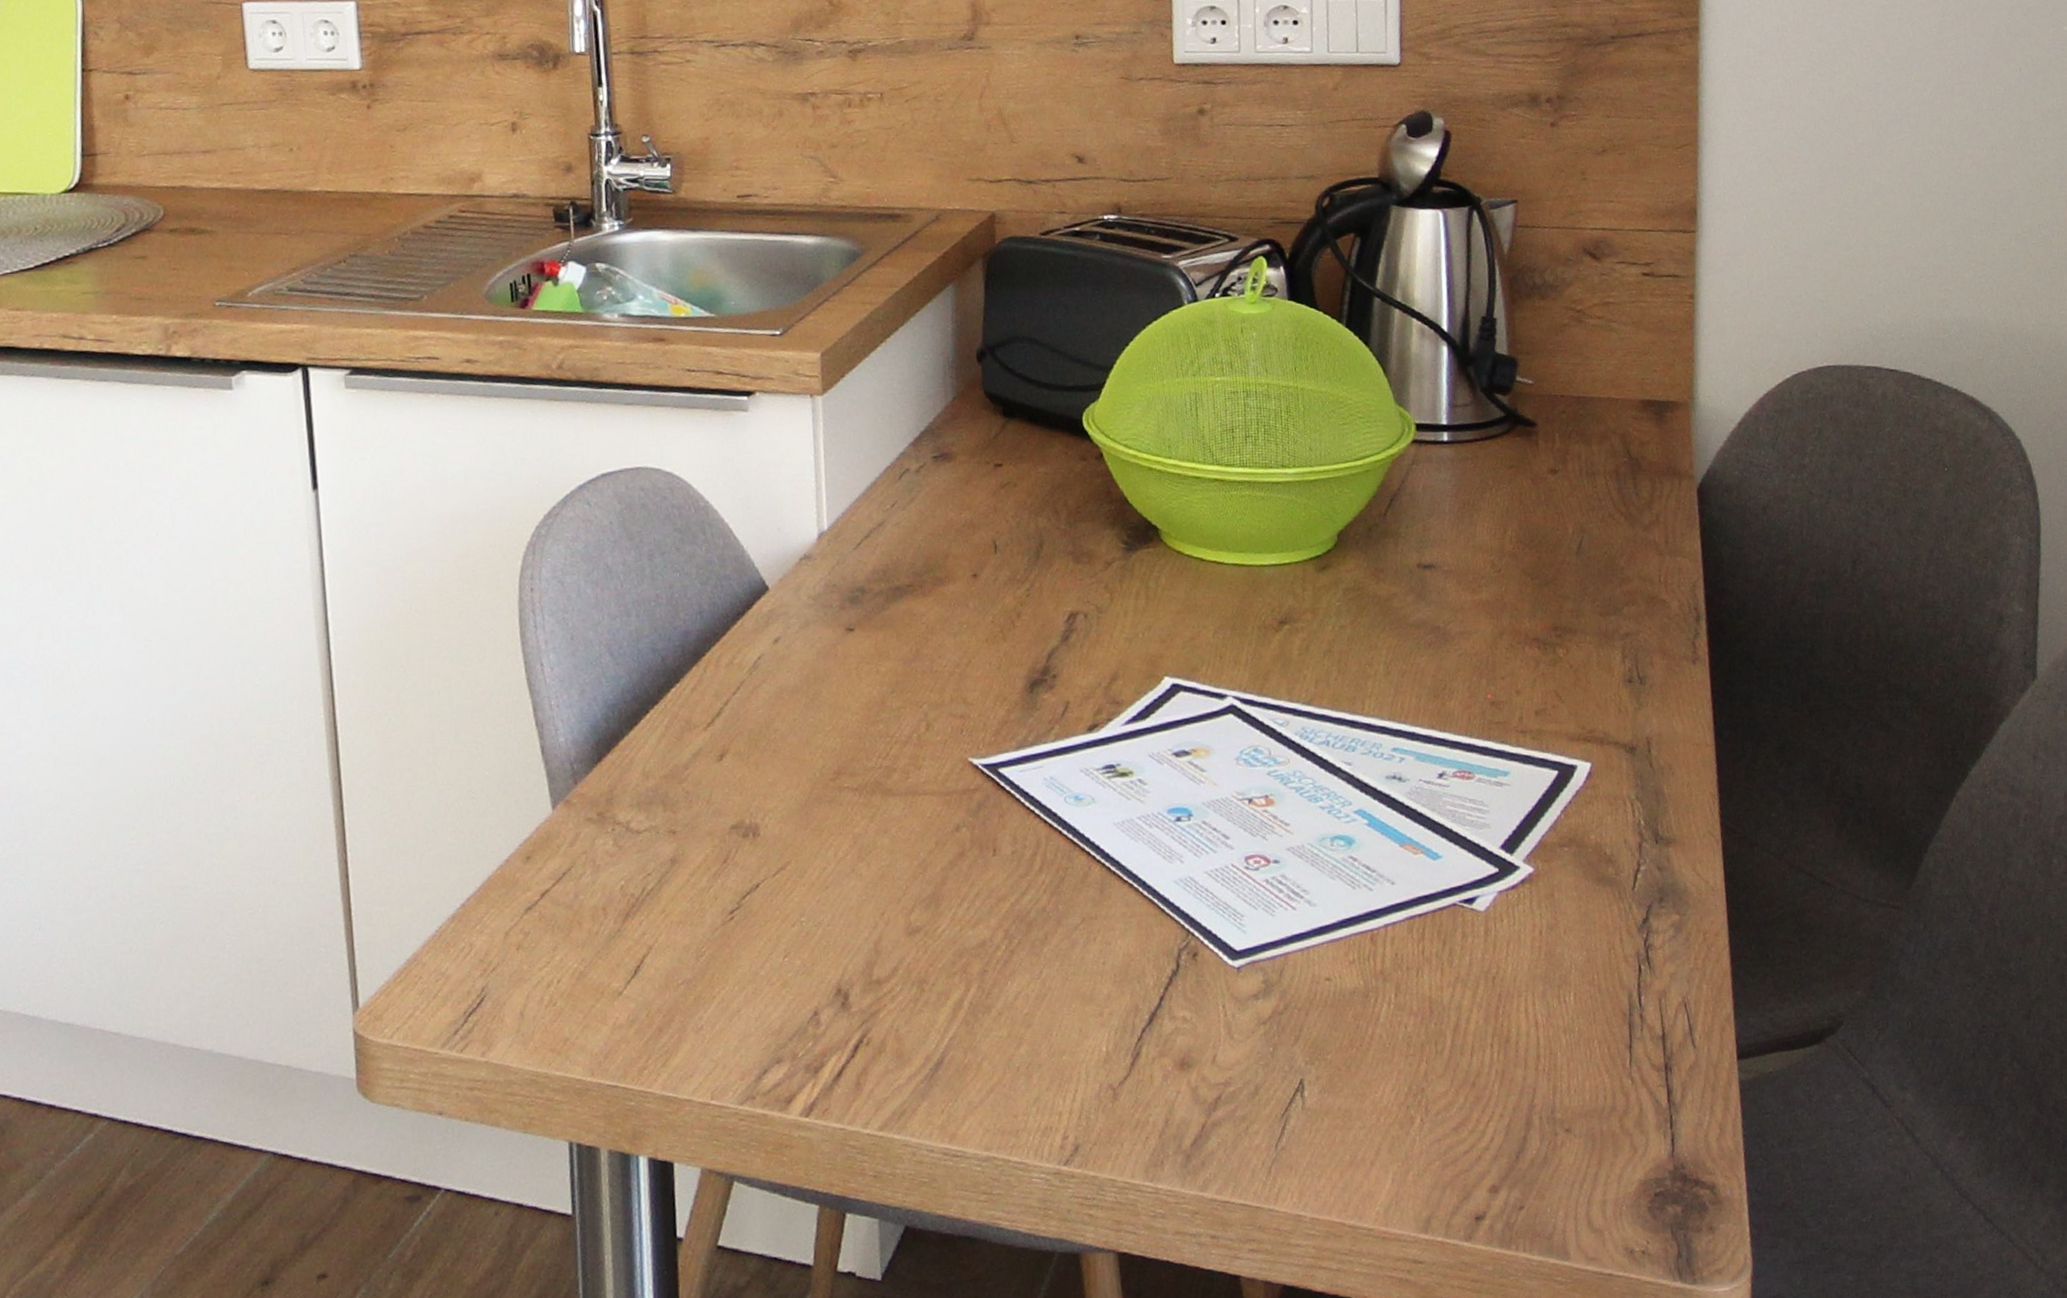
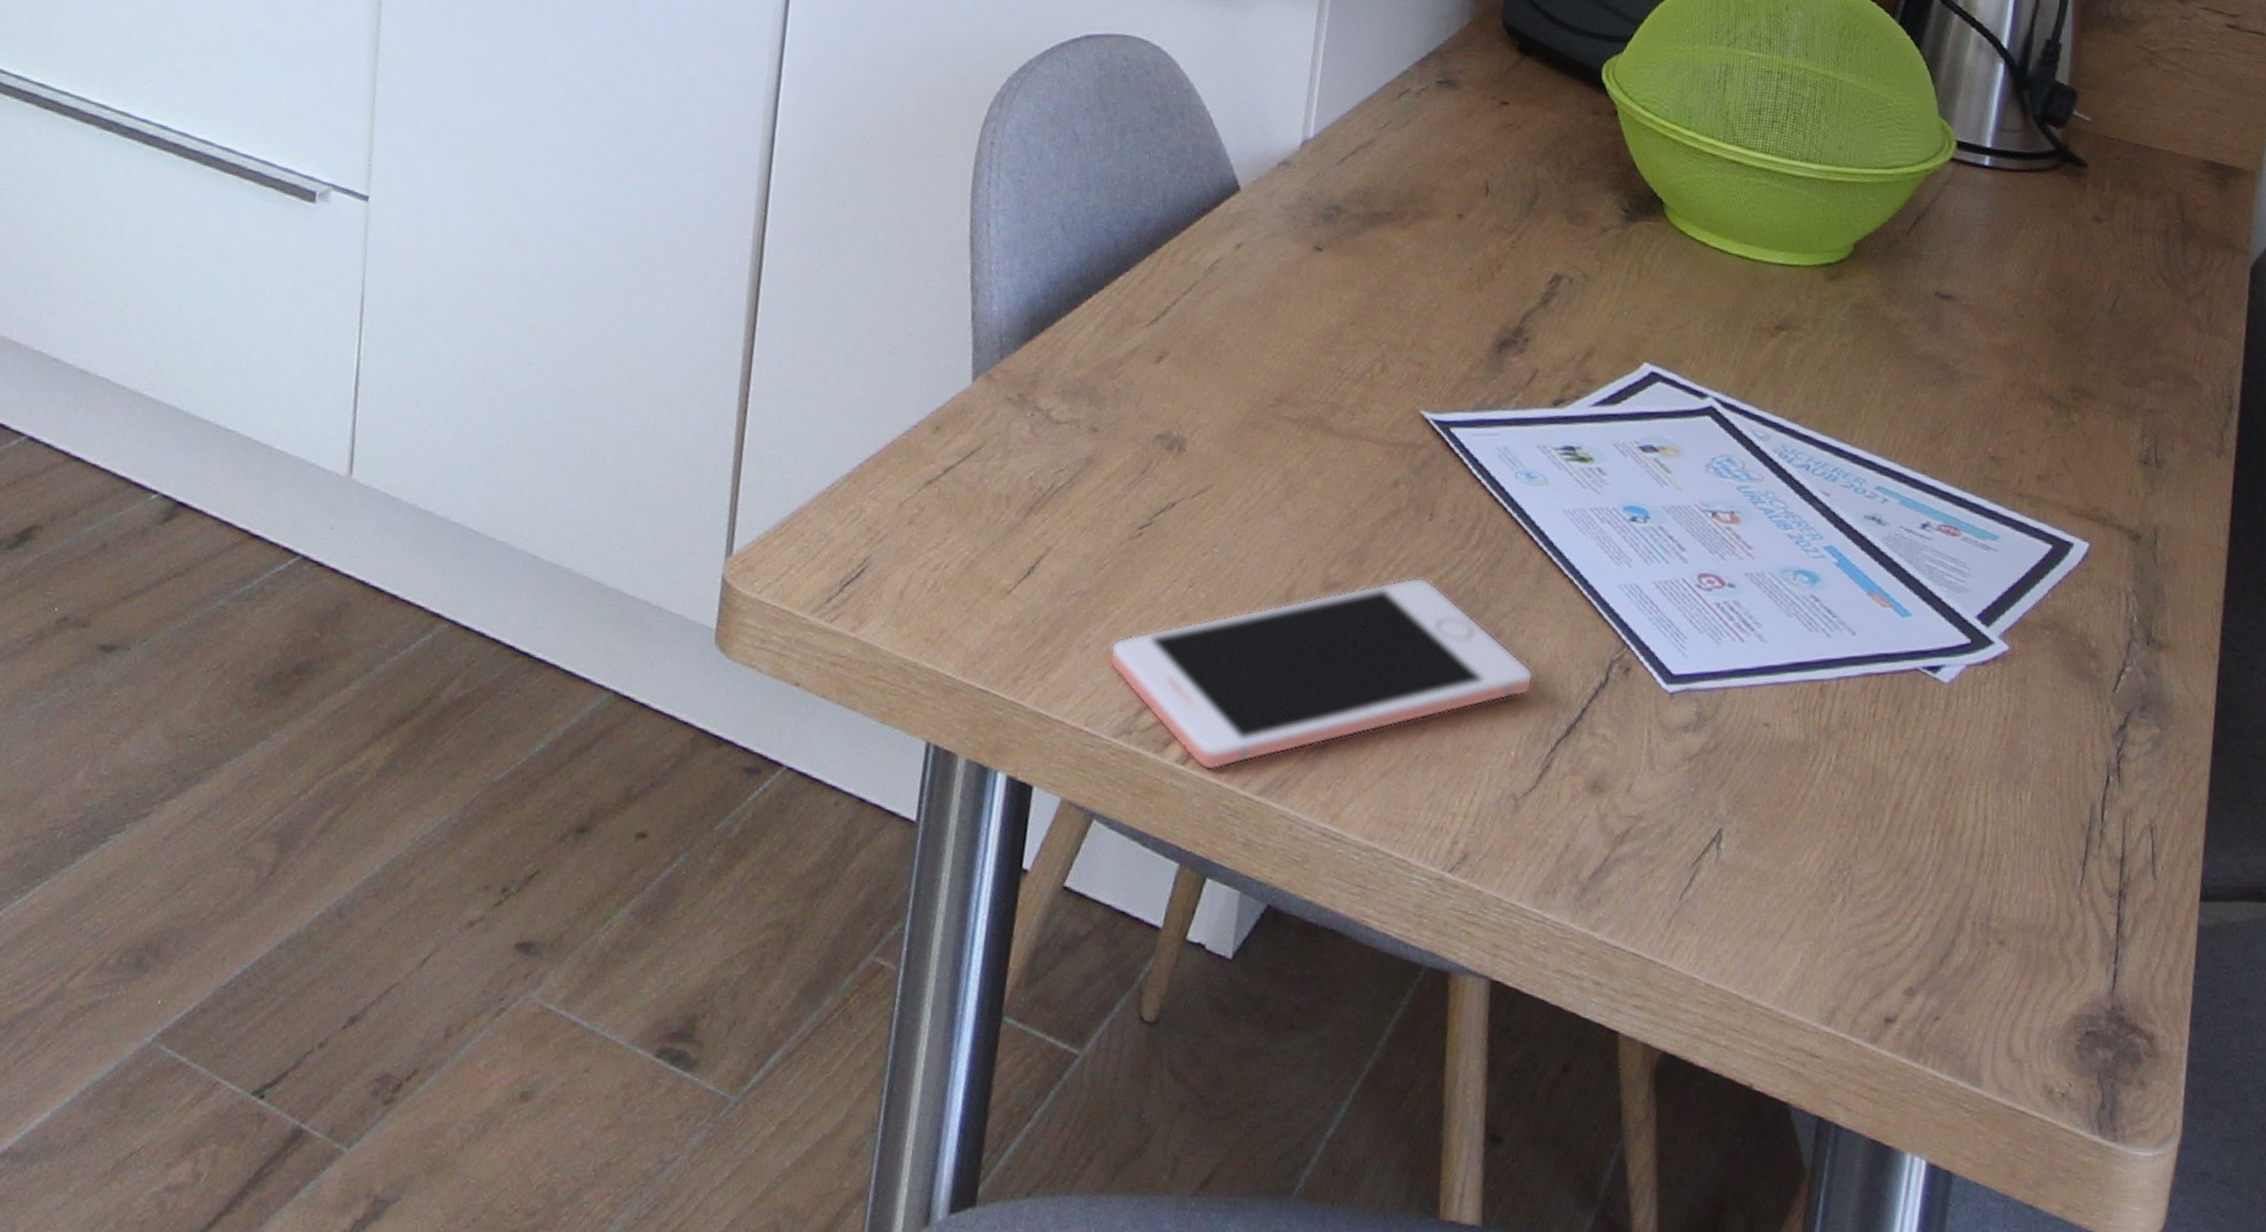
cell phone: none [723,908,1112,1118] -> present [1109,577,1534,771]

